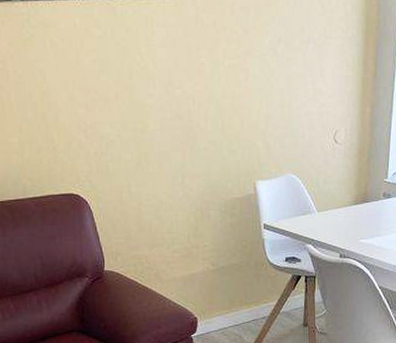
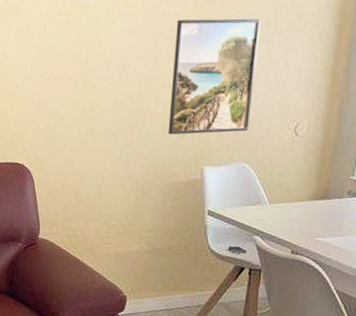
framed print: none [216,25,296,151] -> present [168,18,261,135]

